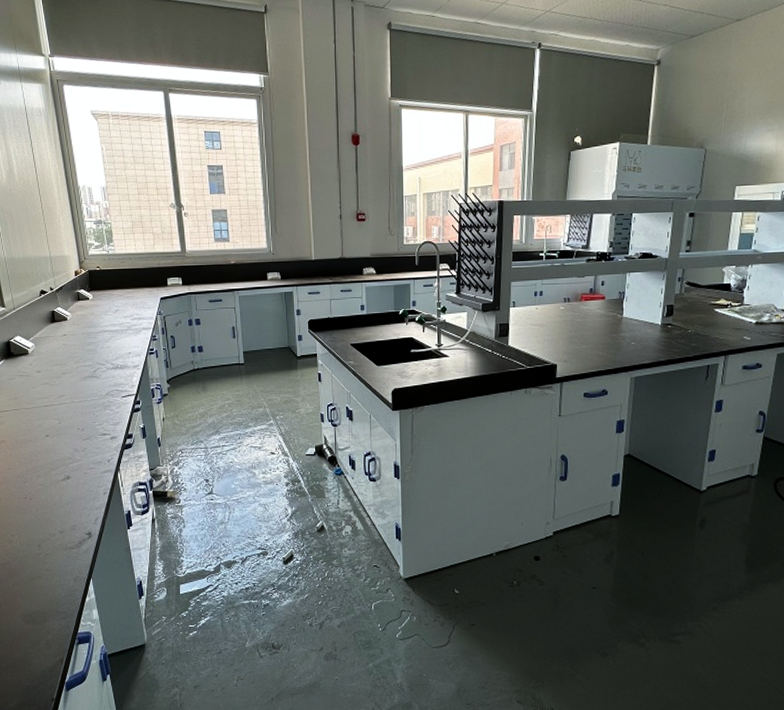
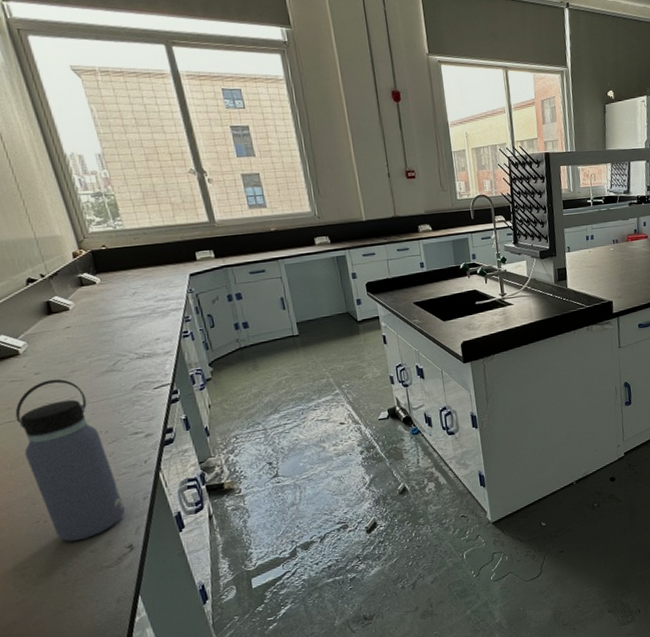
water bottle: none [20,378,89,520] -> present [15,379,125,542]

